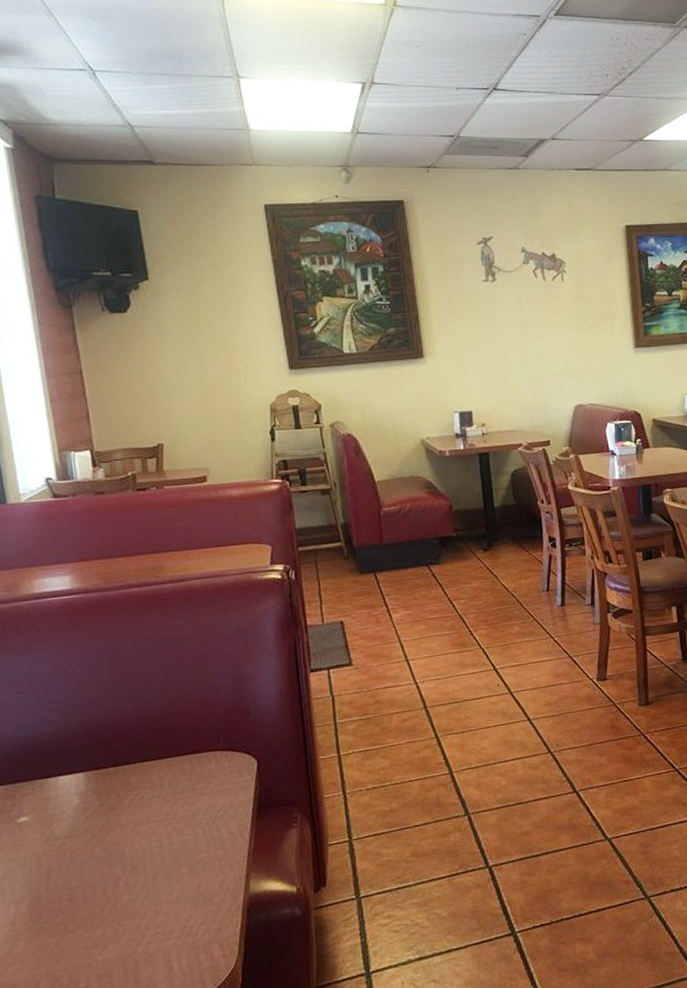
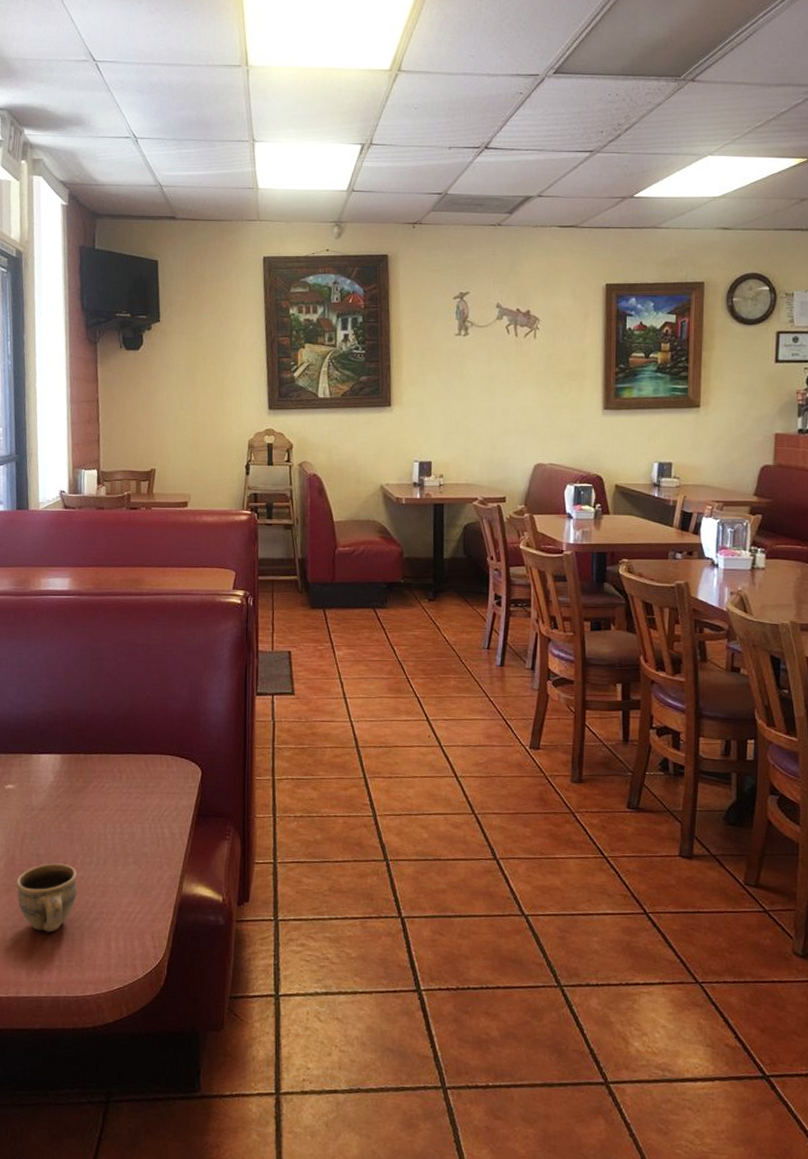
cup: none [45,891,124,970] -> present [16,863,78,932]

